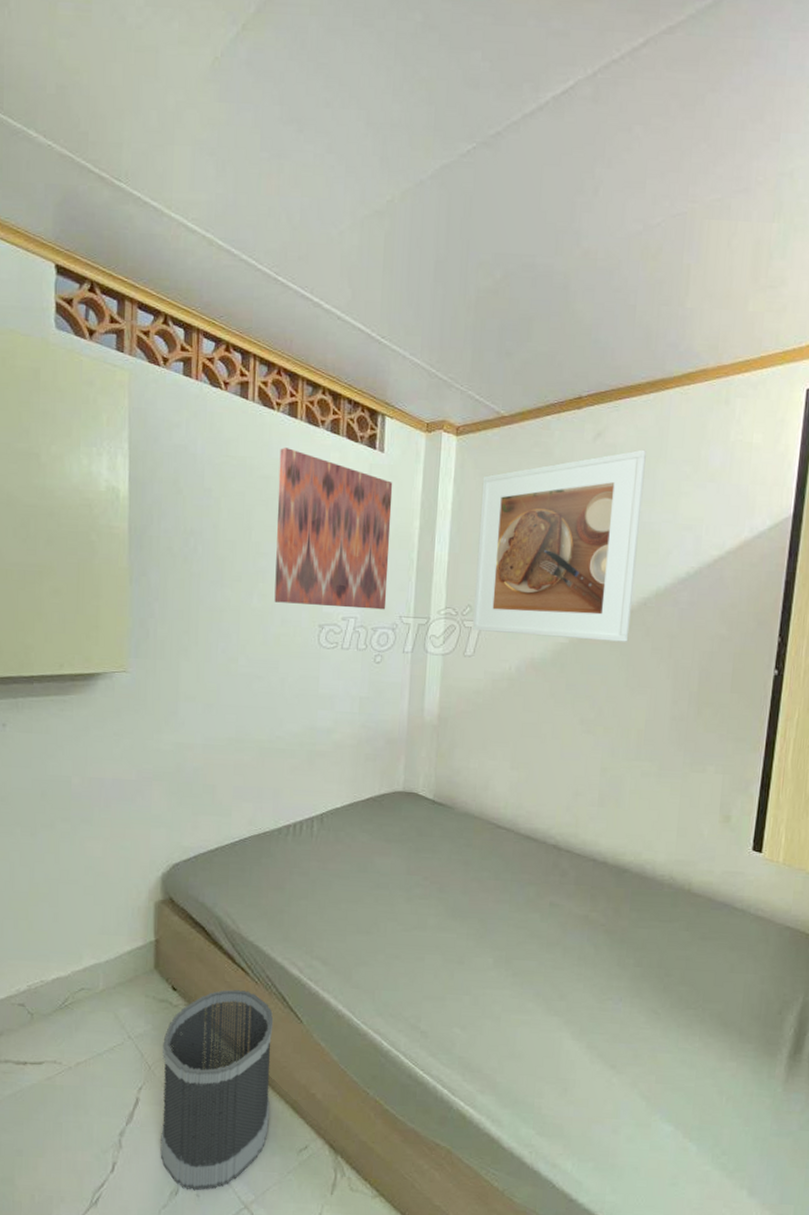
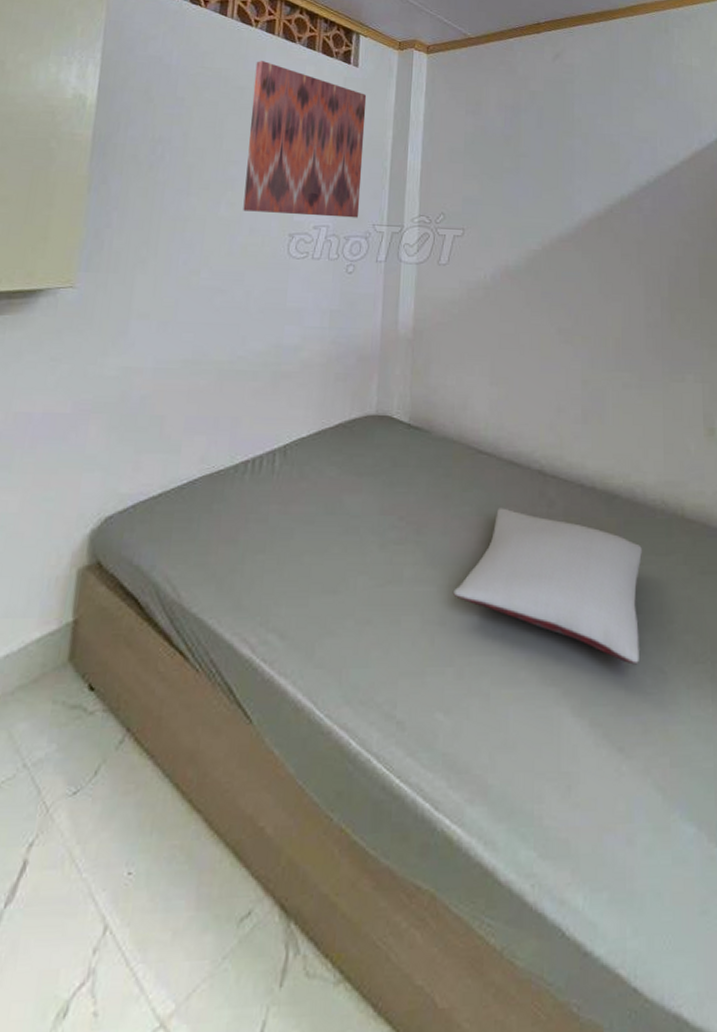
wastebasket: present [160,989,274,1191] -> none [47,681,216,1007]
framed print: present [471,449,646,642] -> none [445,69,601,249]
pillow: none [471,874,647,1006] -> present [453,508,642,665]

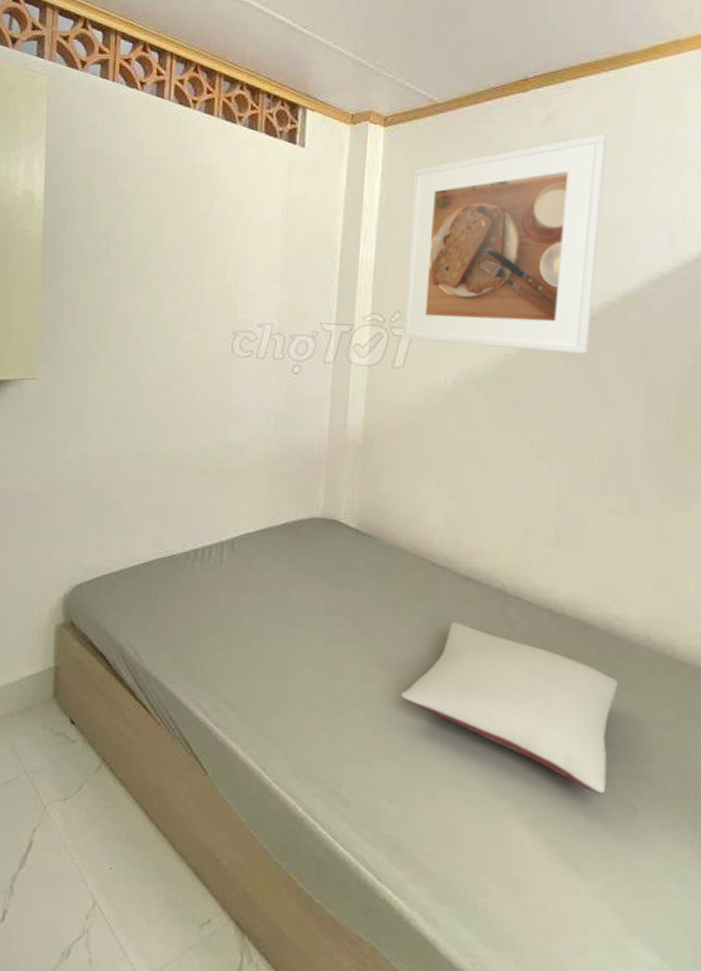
wall art: present [243,61,367,218] -> none [186,146,314,316]
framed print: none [445,69,601,249] -> present [401,133,606,354]

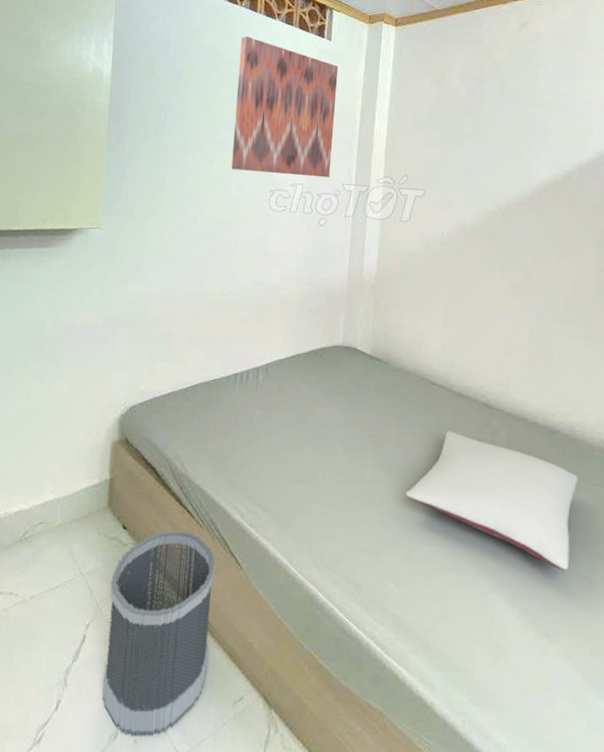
wastebasket: none [52,728,177,956] -> present [102,531,215,737]
wall art: none [186,146,314,316] -> present [231,36,339,178]
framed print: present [401,133,606,354] -> none [407,38,567,212]

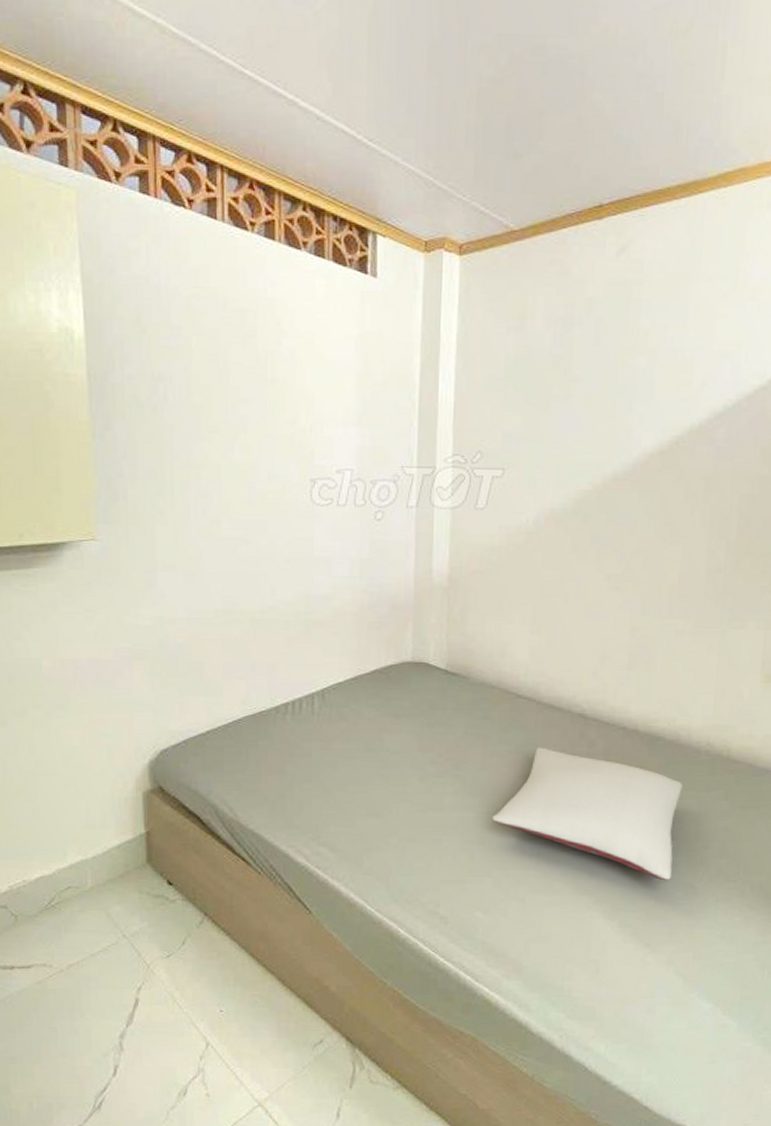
wastebasket: present [102,531,215,737] -> none [161,881,280,1090]
wall art: present [231,36,339,178] -> none [257,275,389,460]

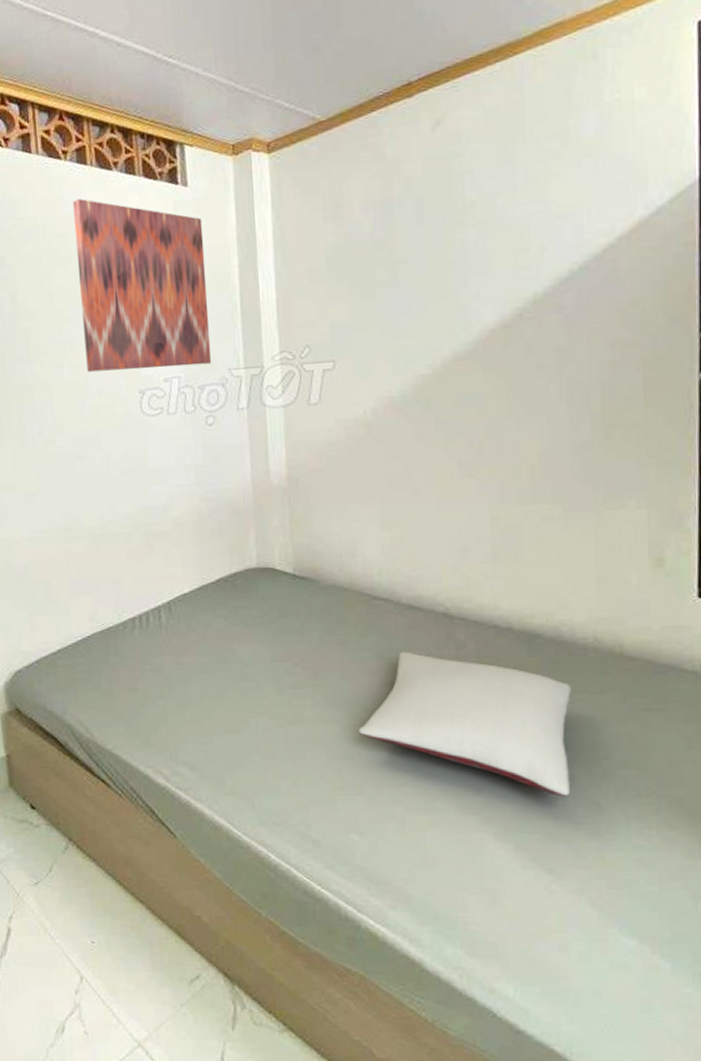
wall art: none [257,275,389,460] -> present [72,199,212,372]

